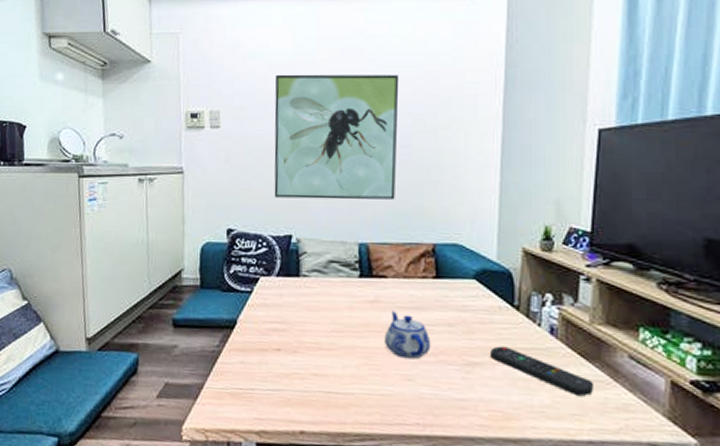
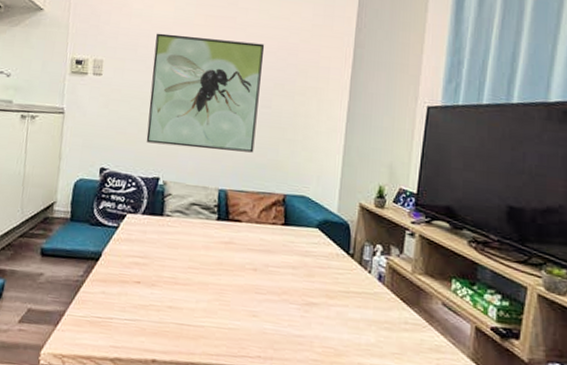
teapot: present [383,311,431,360] -> none [234,252,276,298]
remote control: present [491,346,595,397] -> none [327,289,413,338]

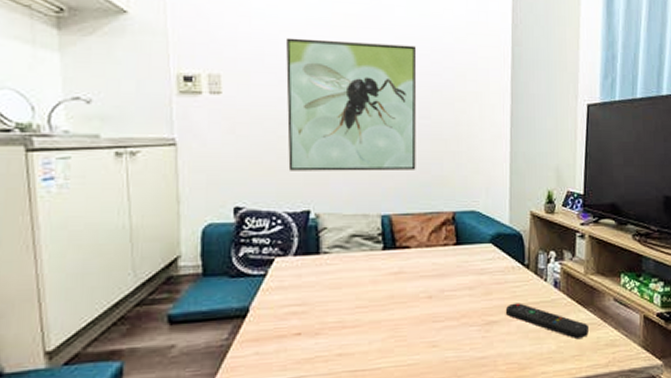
remote control: none [327,289,413,338] -> present [506,303,590,340]

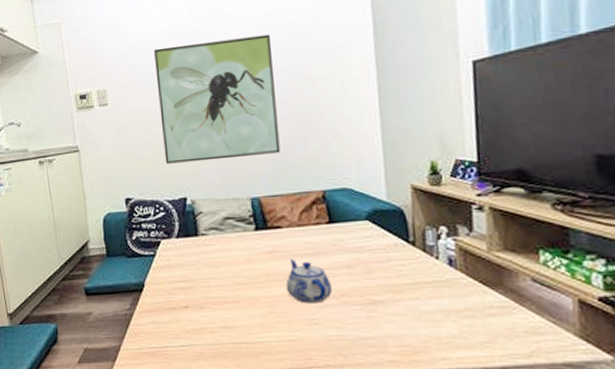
teapot: none [409,280,454,326] -> present [285,259,333,304]
remote control: present [506,303,590,340] -> none [392,282,501,324]

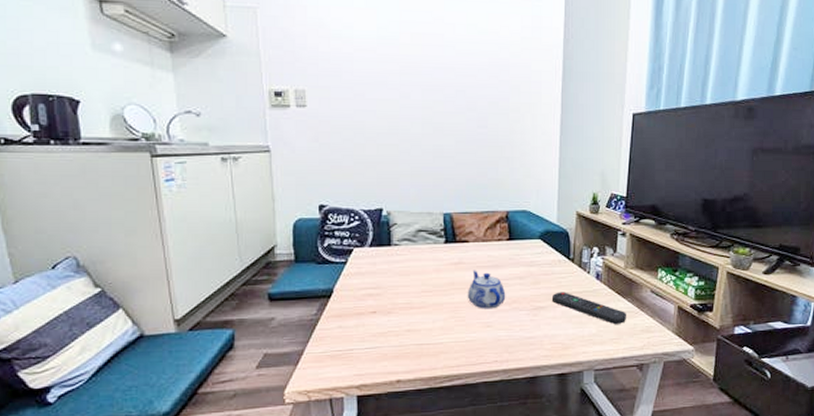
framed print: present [154,34,281,164] -> none [361,56,476,175]
remote control: none [392,282,501,324] -> present [552,292,627,325]

